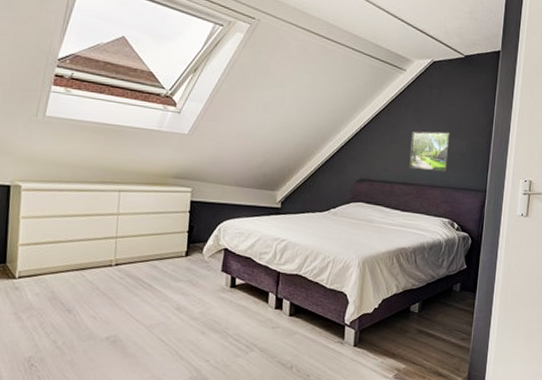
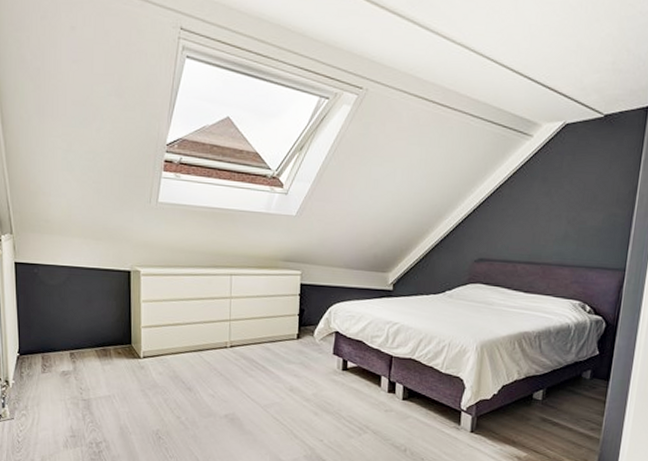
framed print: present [409,131,451,172] -> none [534,203,585,250]

